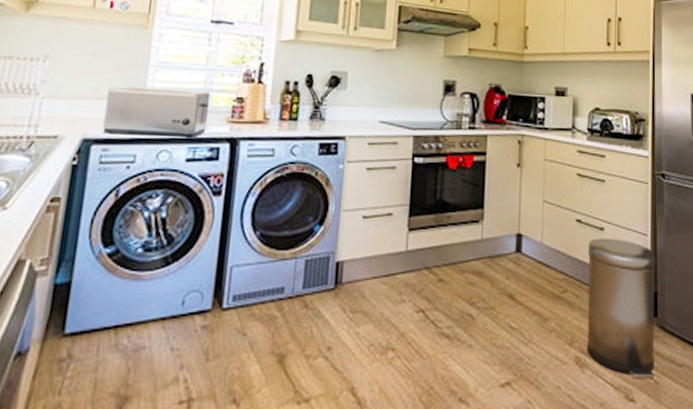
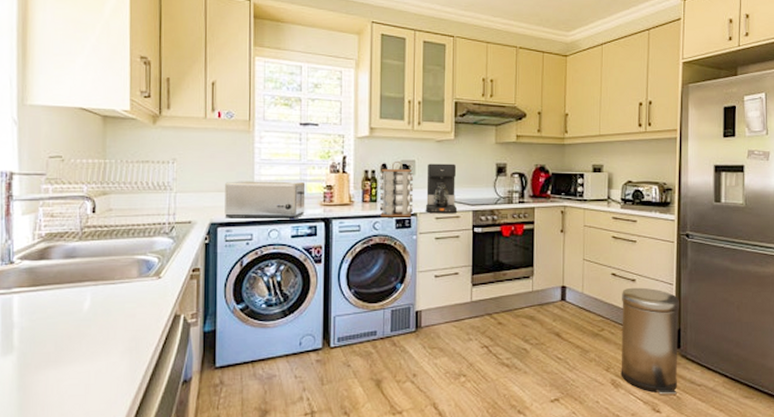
spice rack: none [300,71,345,142] -> present [379,160,414,218]
coffee maker: none [356,76,397,139] -> present [425,163,458,214]

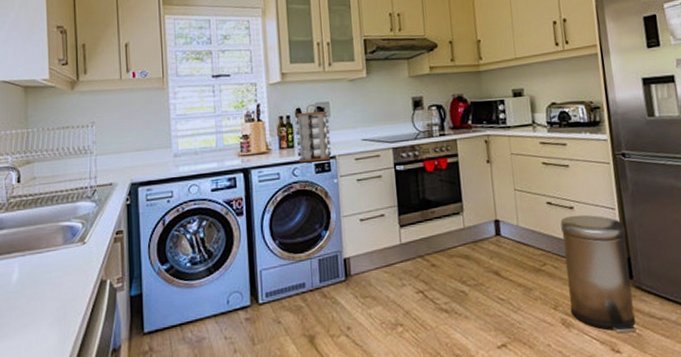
toaster: present [225,181,306,219] -> none [143,133,223,177]
coffee maker: present [425,163,458,214] -> none [341,101,377,155]

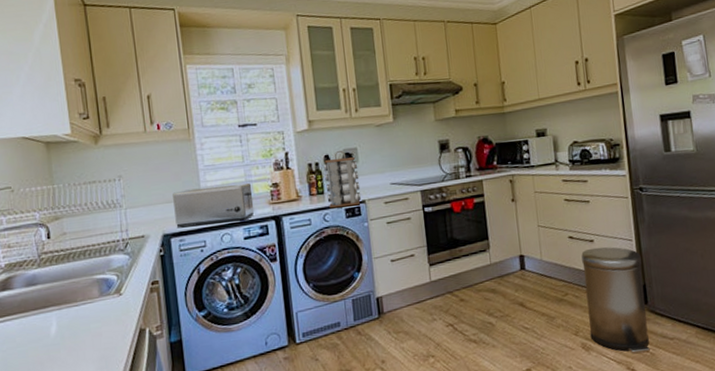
toaster: none [143,133,223,177] -> present [173,182,255,228]

